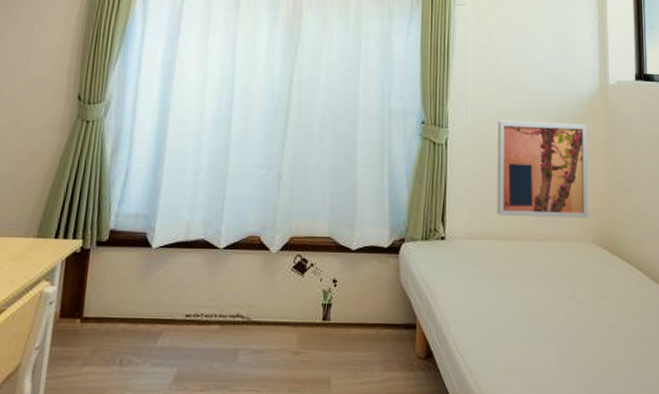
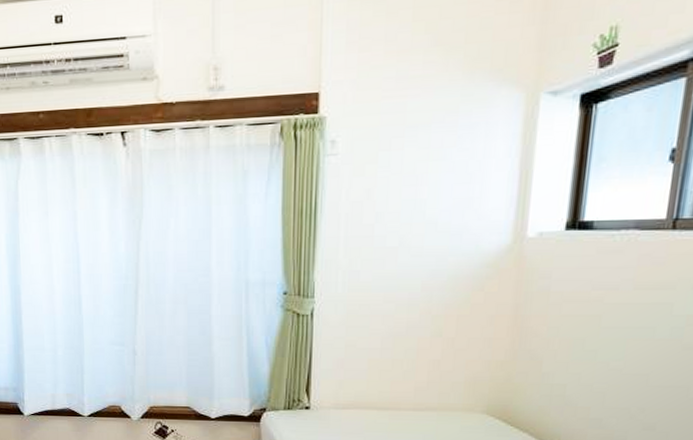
wall art: present [497,120,588,219] -> none [369,286,490,389]

